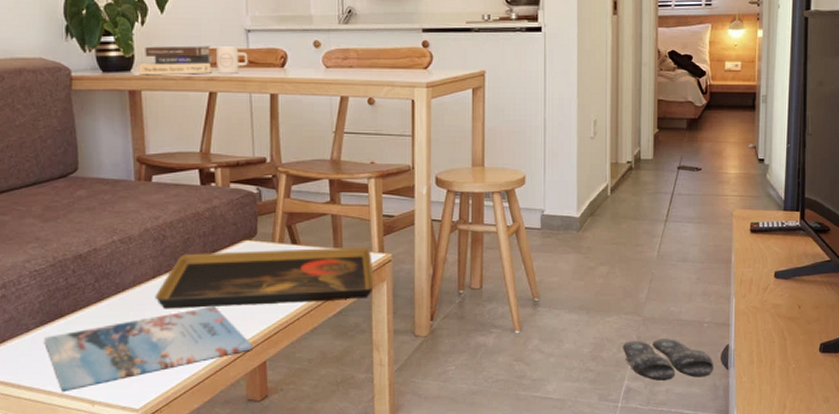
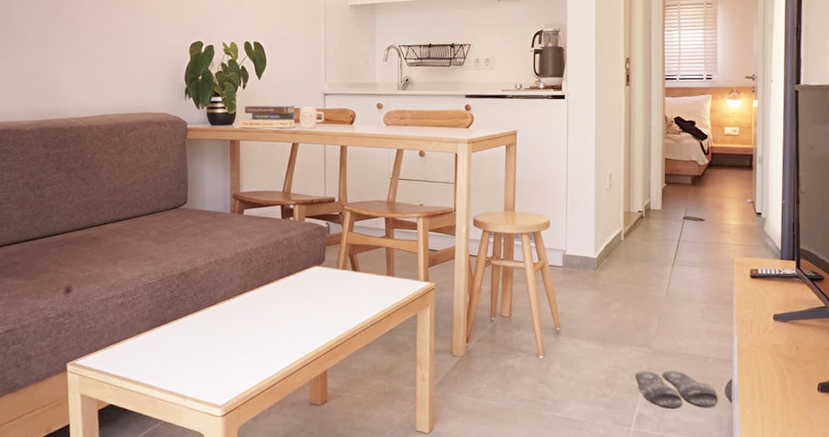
magazine: present [44,305,253,391] -> none [150,320,317,386]
decorative tray: present [154,247,375,309] -> none [240,275,420,322]

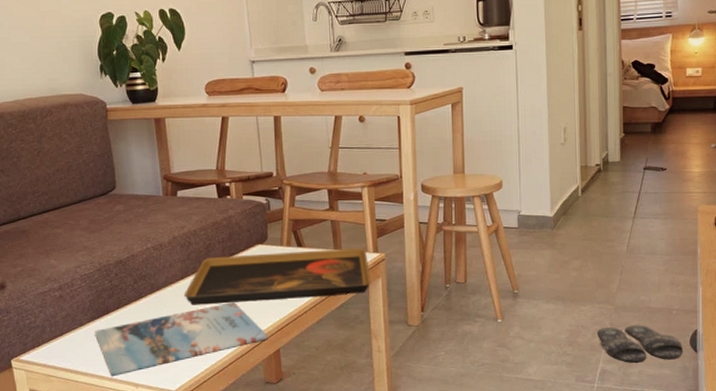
magazine: none [150,320,317,386] -> present [95,301,268,376]
books: present [238,105,298,129] -> none [162,77,224,105]
decorative tray: none [240,275,420,322] -> present [184,248,372,305]
mug: present [298,106,325,129] -> none [225,76,254,101]

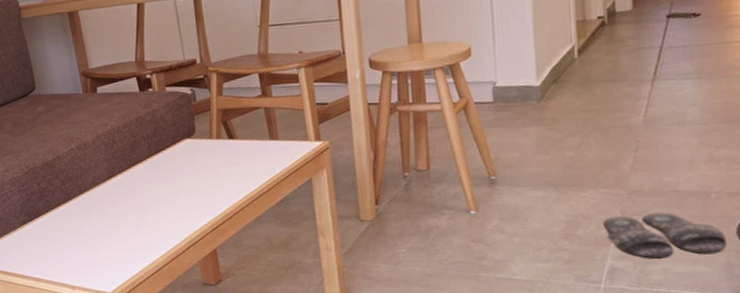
magazine: present [95,301,268,376] -> none [28,200,203,278]
decorative tray: present [184,248,372,305] -> none [112,136,315,206]

